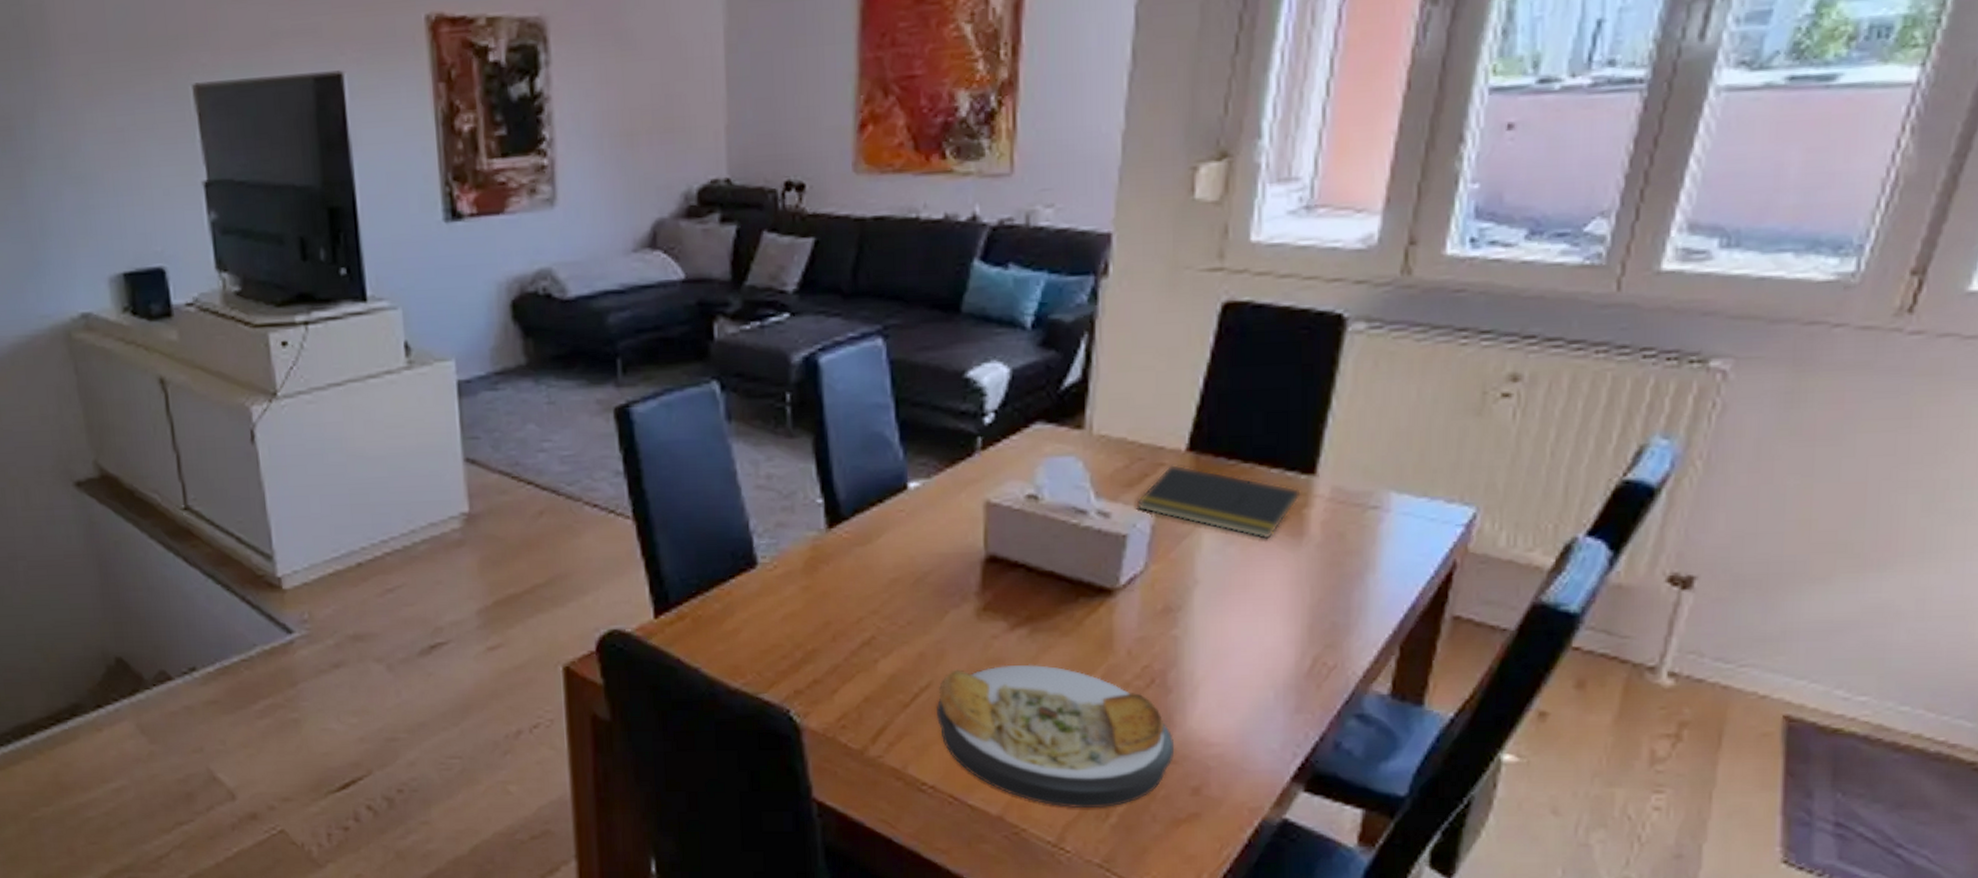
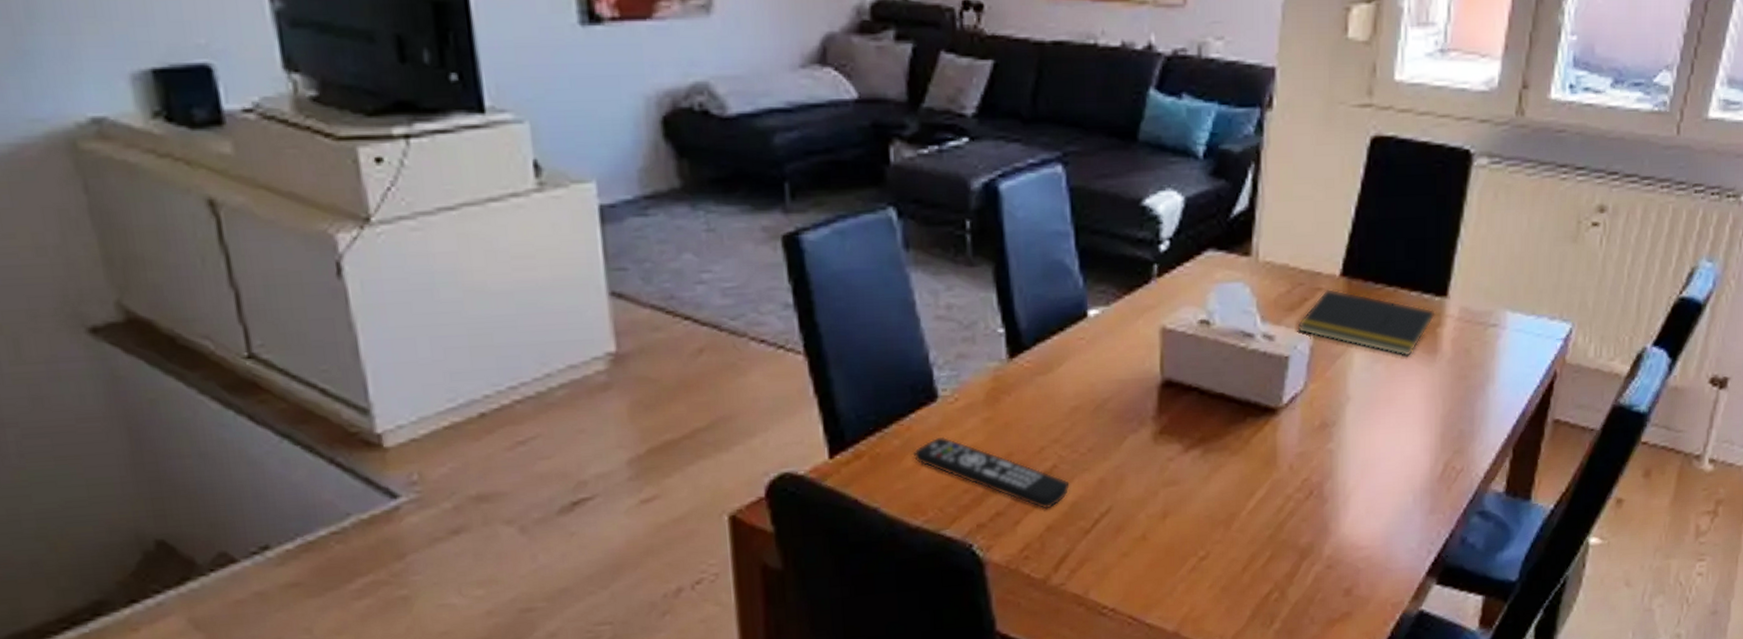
remote control: none [734,602,888,680] -> present [914,436,1070,509]
plate: present [937,664,1175,809] -> none [1116,483,1330,618]

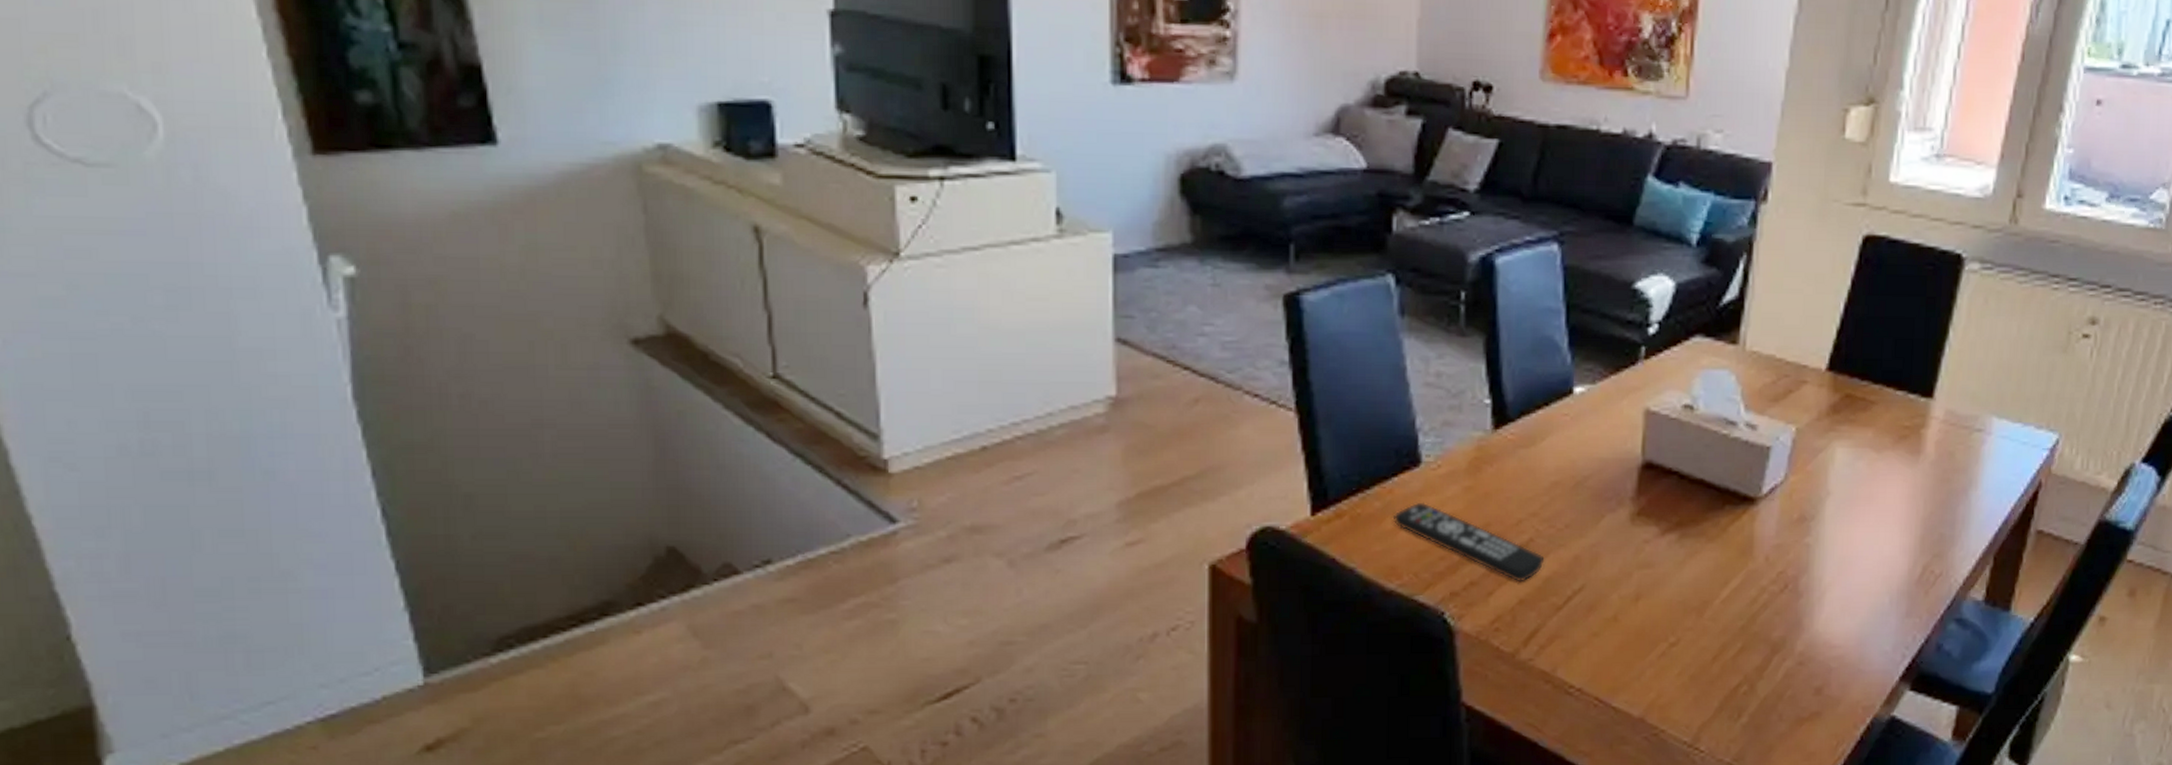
notepad: present [1298,288,1435,357] -> none [1781,382,1920,455]

